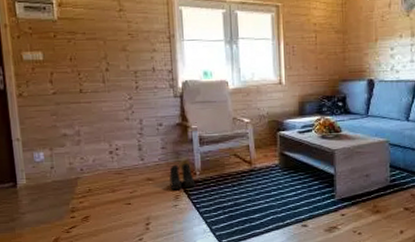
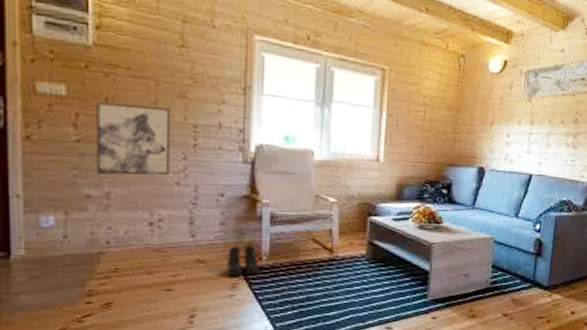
wall art: none [64,61,121,117] -> present [96,101,171,176]

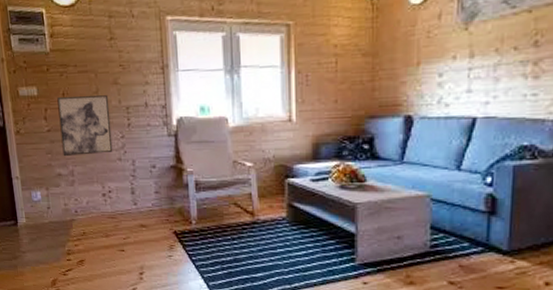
boots: present [227,244,260,277] -> none [163,210,191,240]

